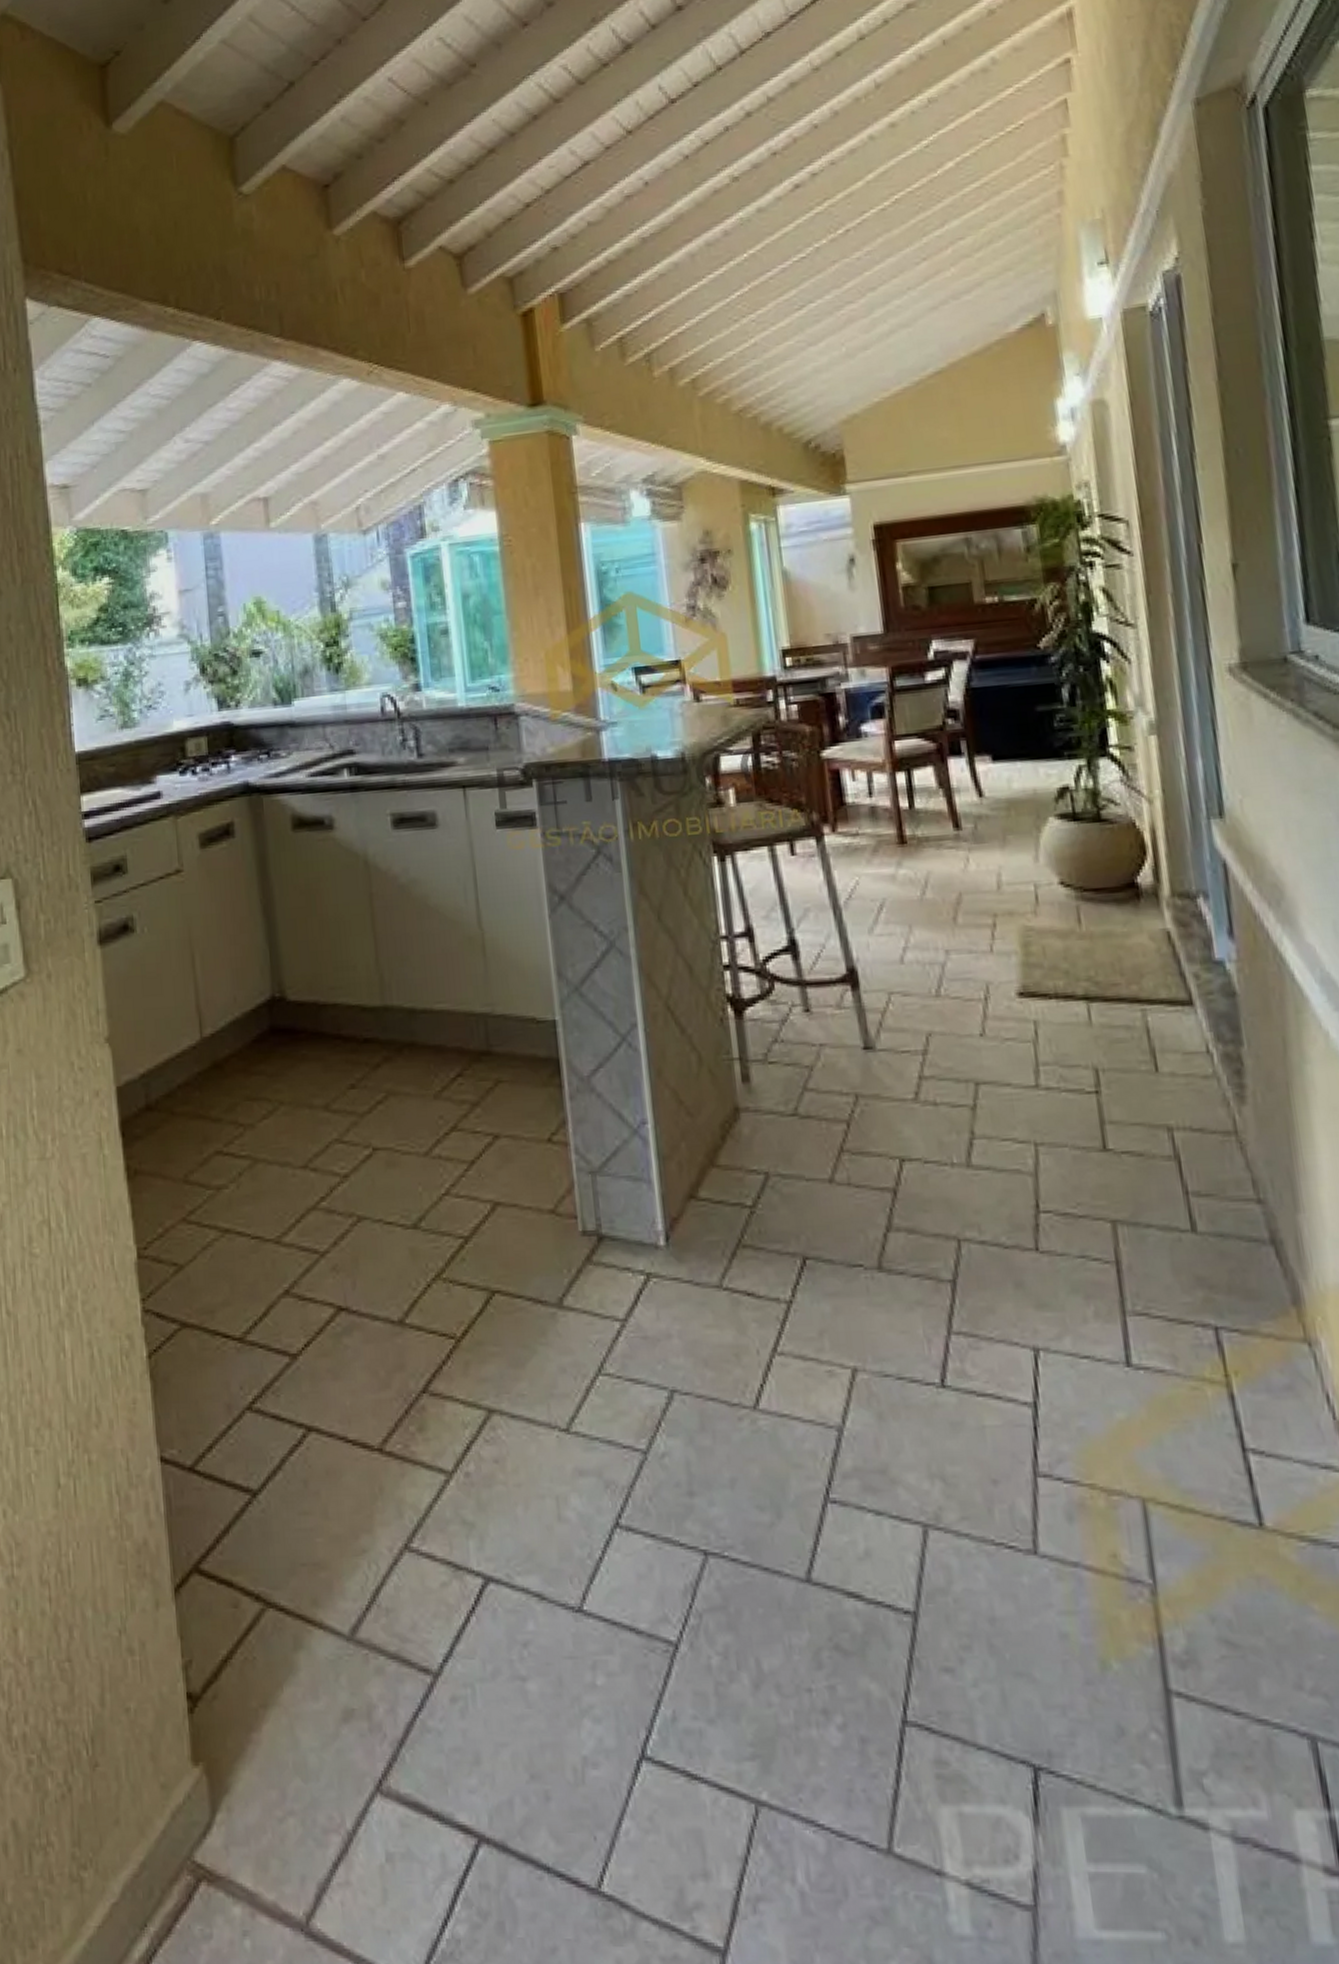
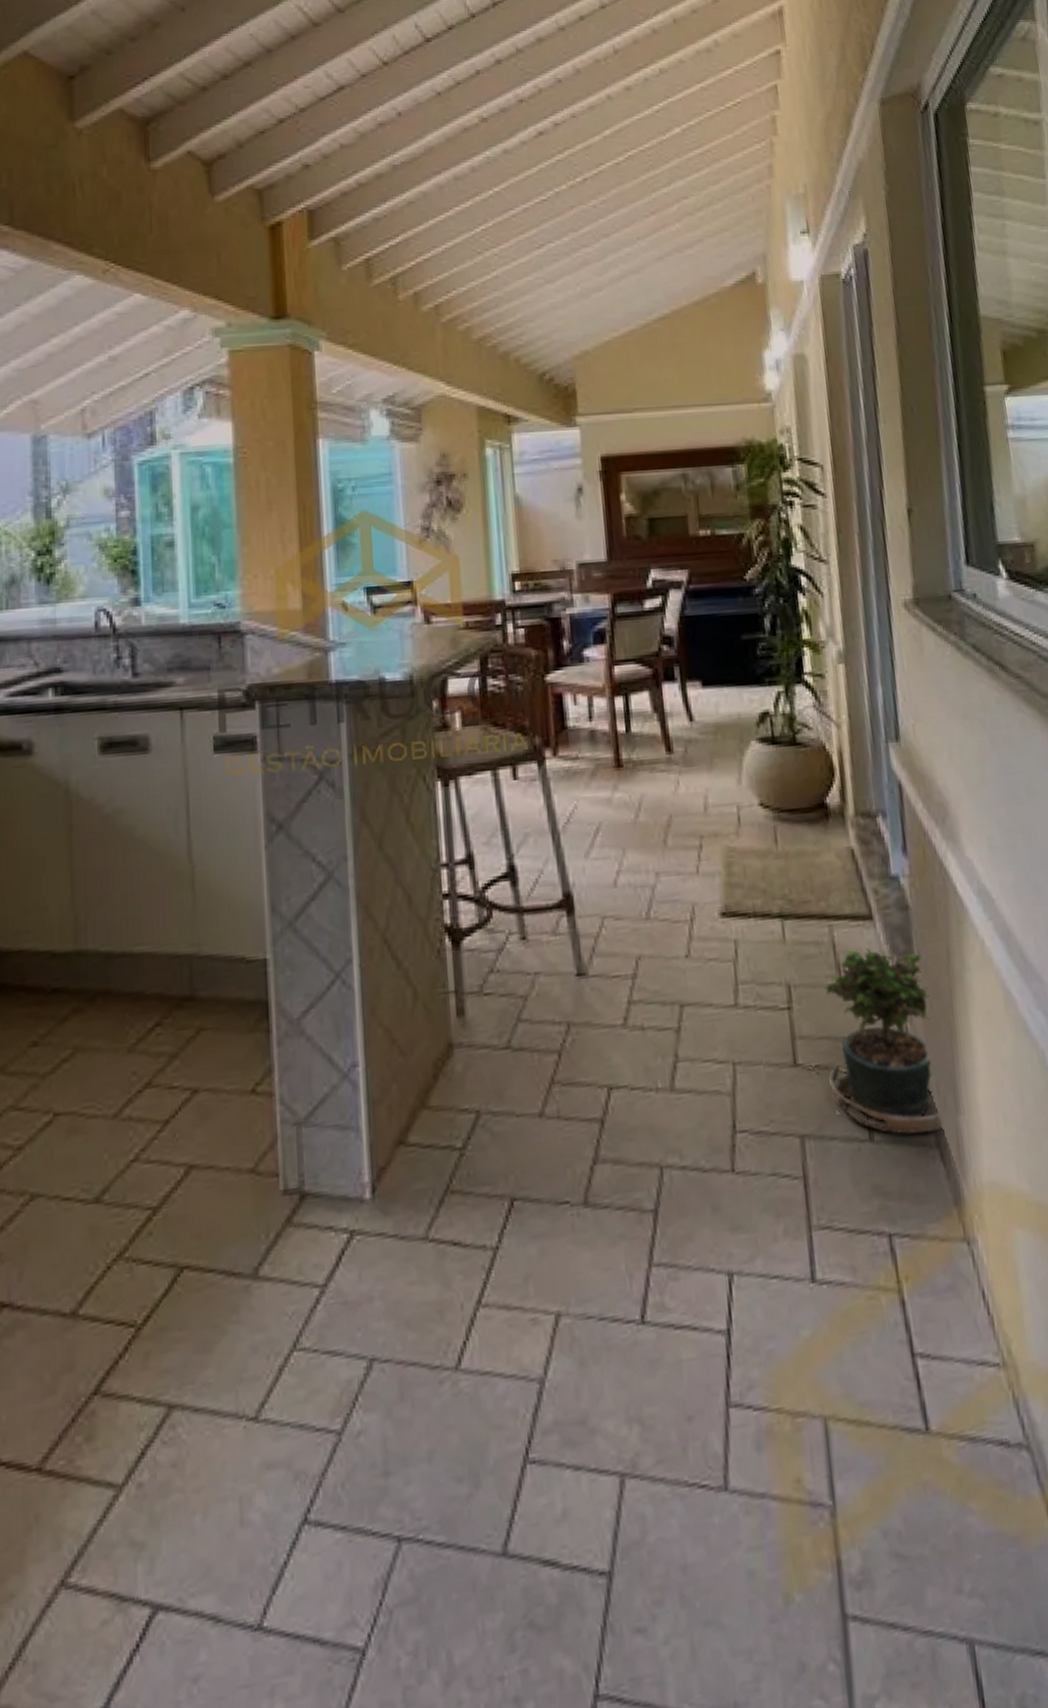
potted plant: none [1118,1035,1280,1229] -> present [807,948,944,1135]

